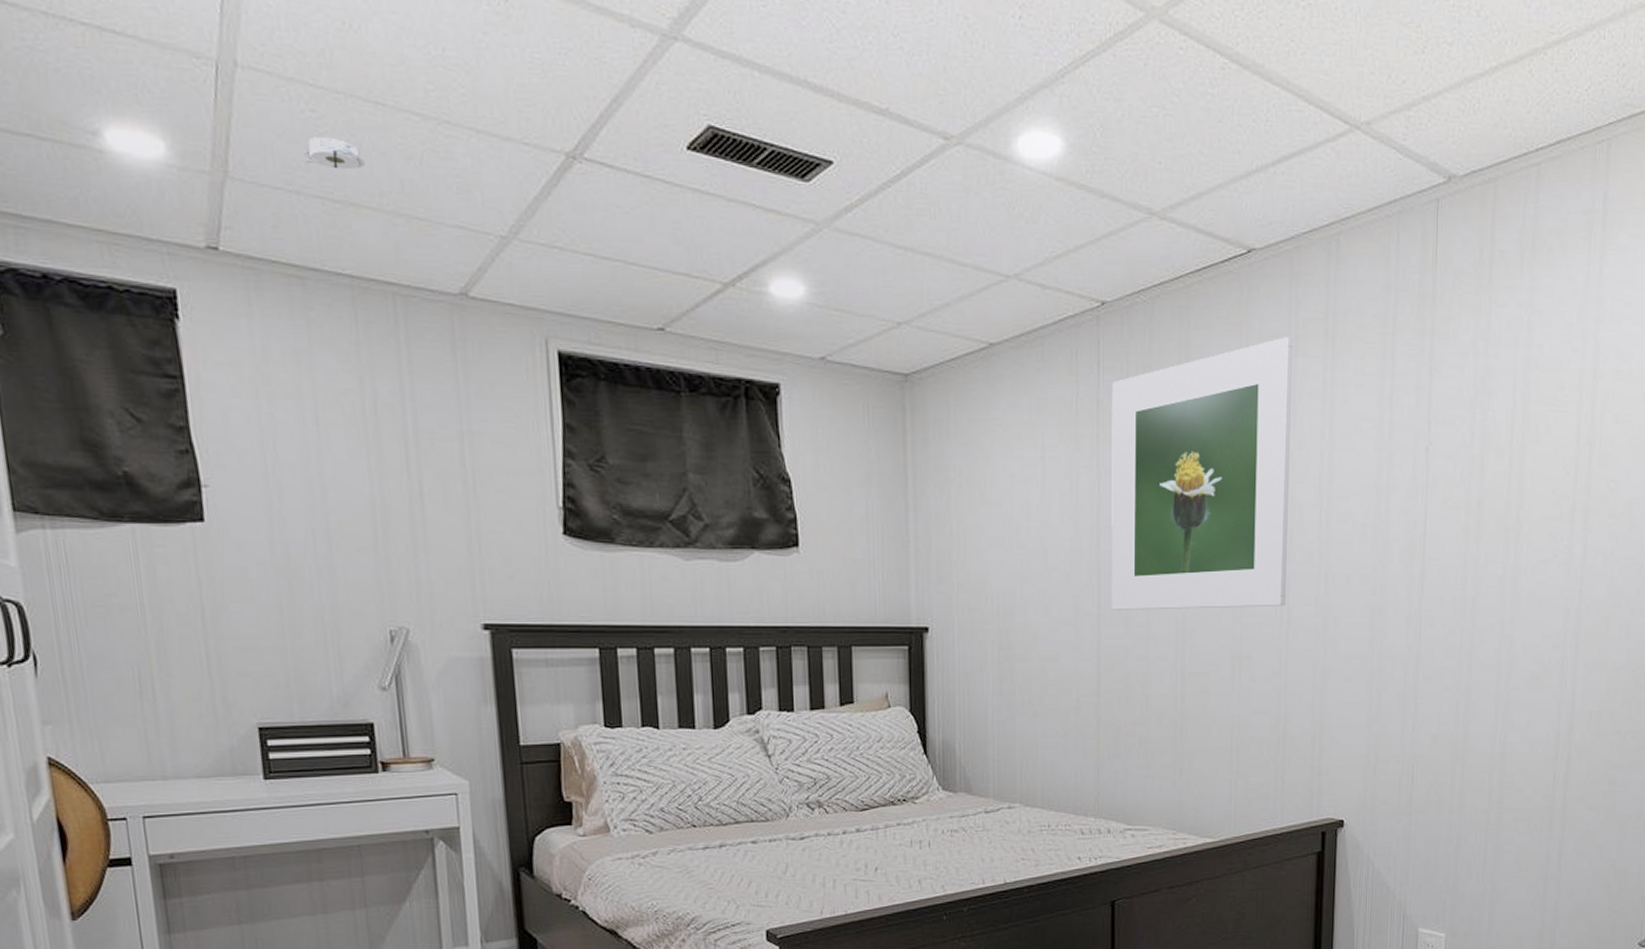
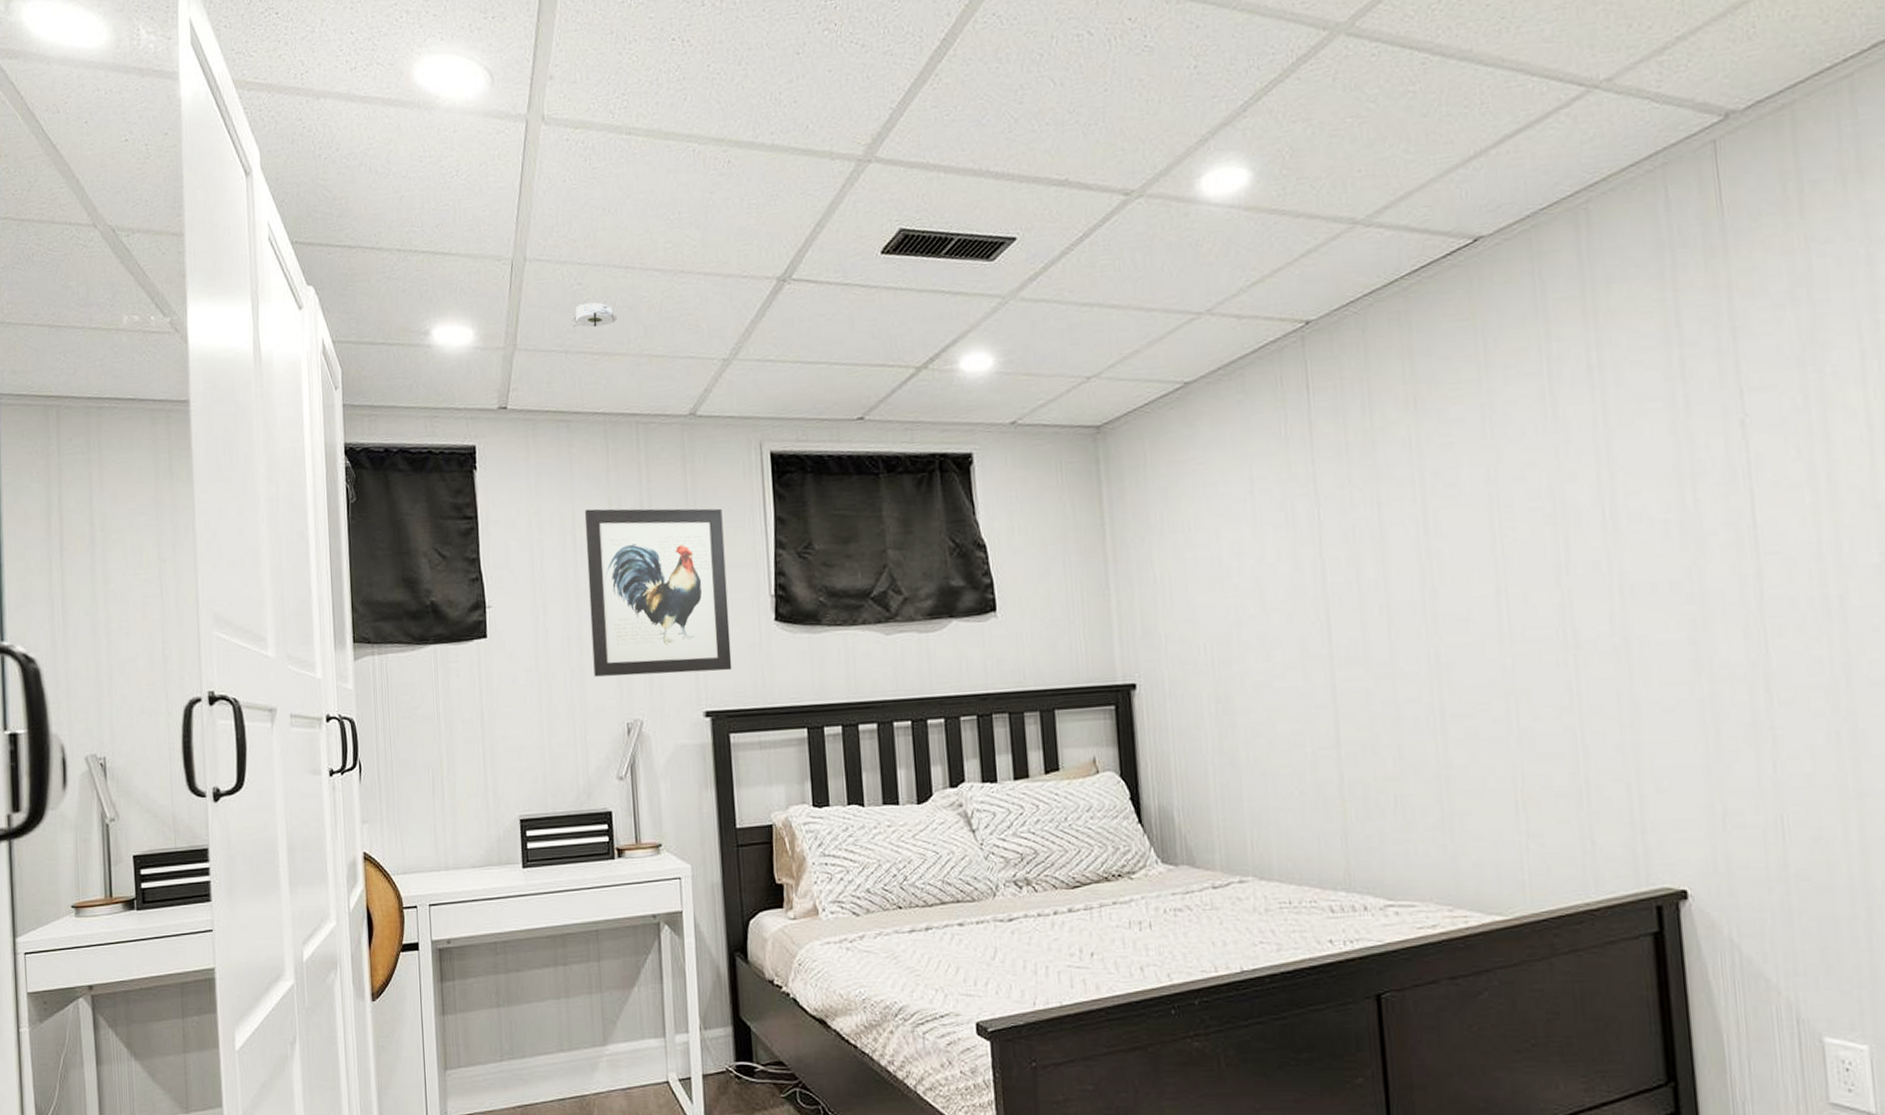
wall art: none [328,386,514,583] -> present [584,508,732,677]
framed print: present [1111,337,1292,610] -> none [1325,322,1569,649]

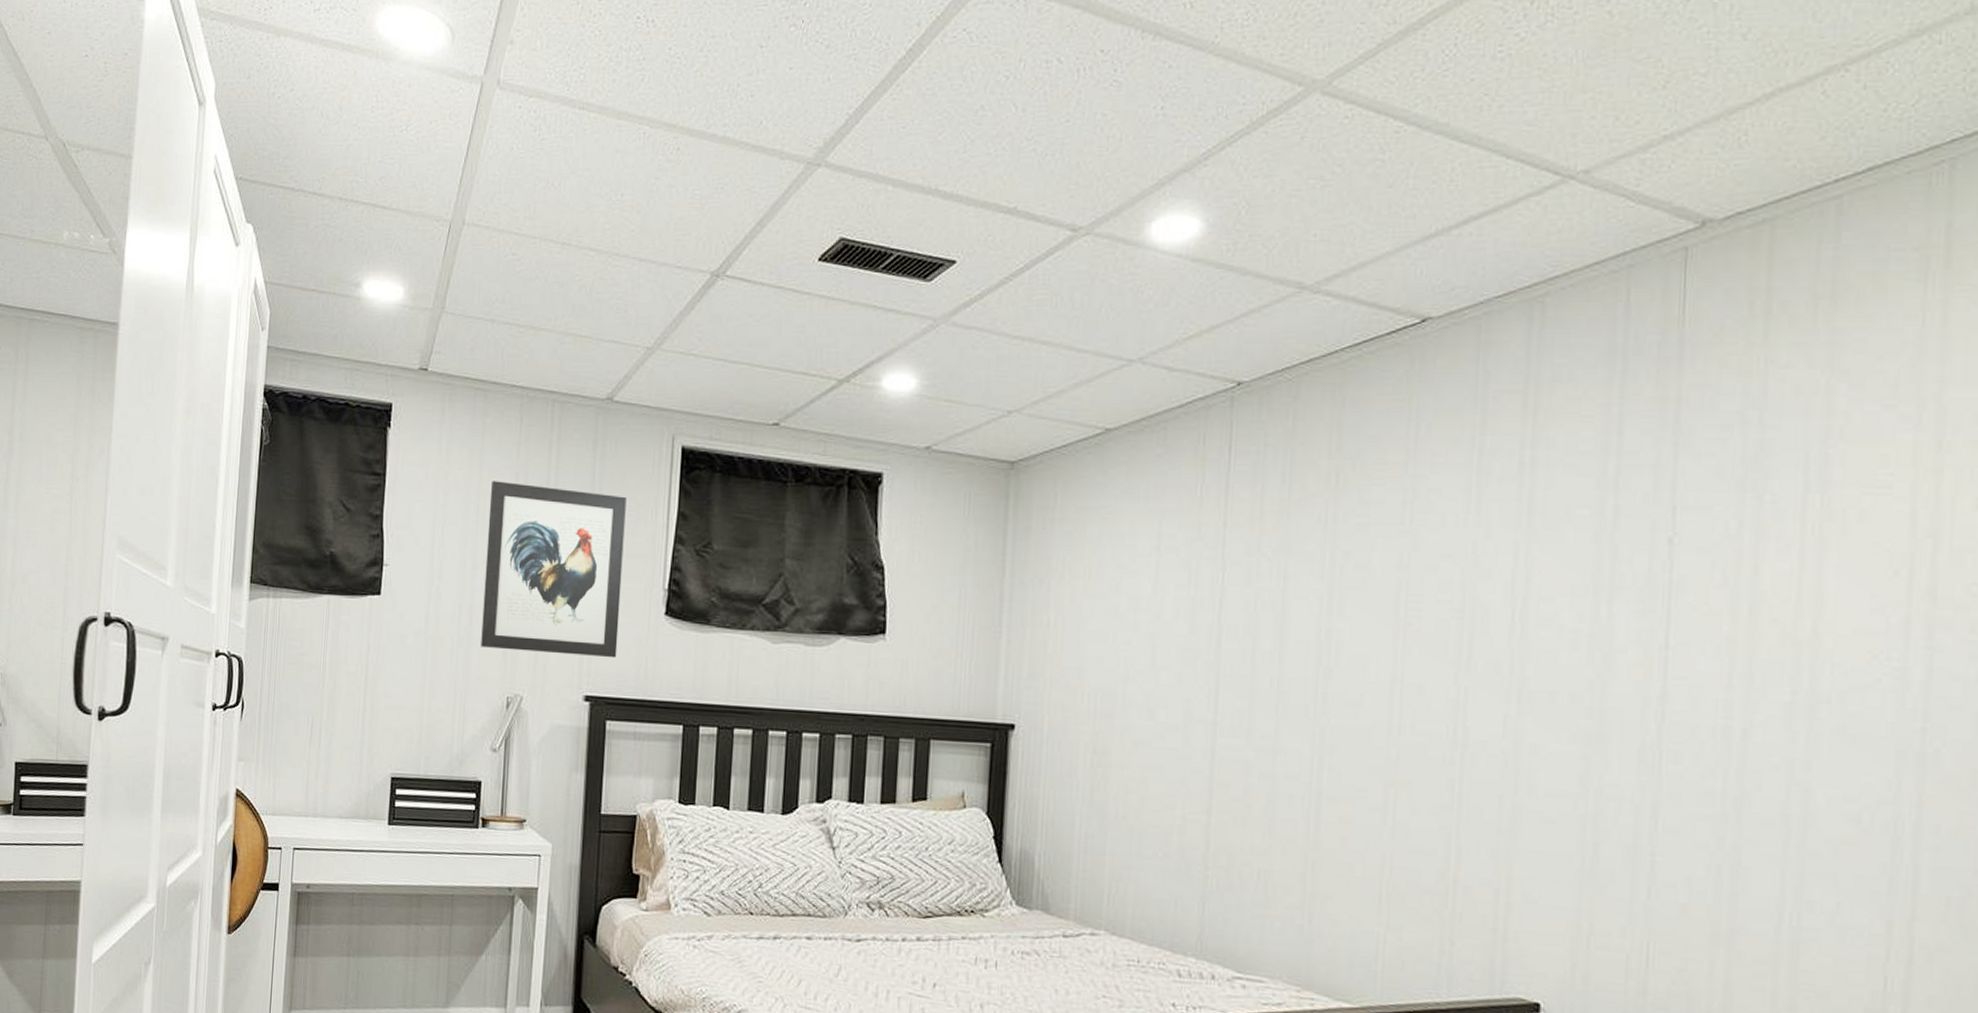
smoke detector: present [572,302,618,328] -> none [502,275,548,300]

